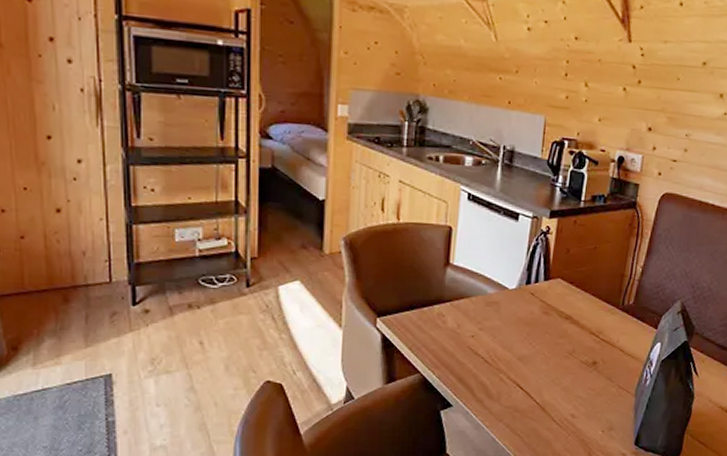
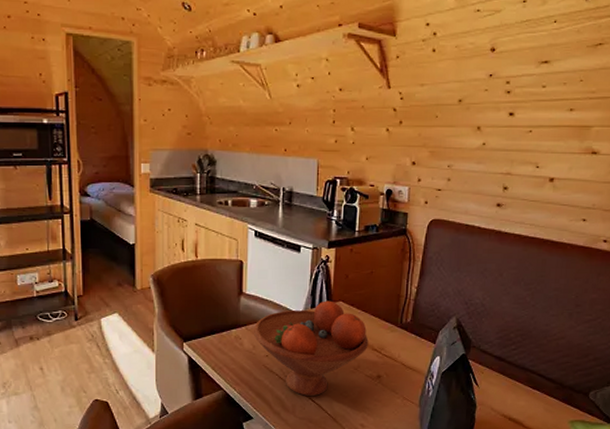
fruit bowl: none [458,277,587,382] -> present [253,300,369,396]

